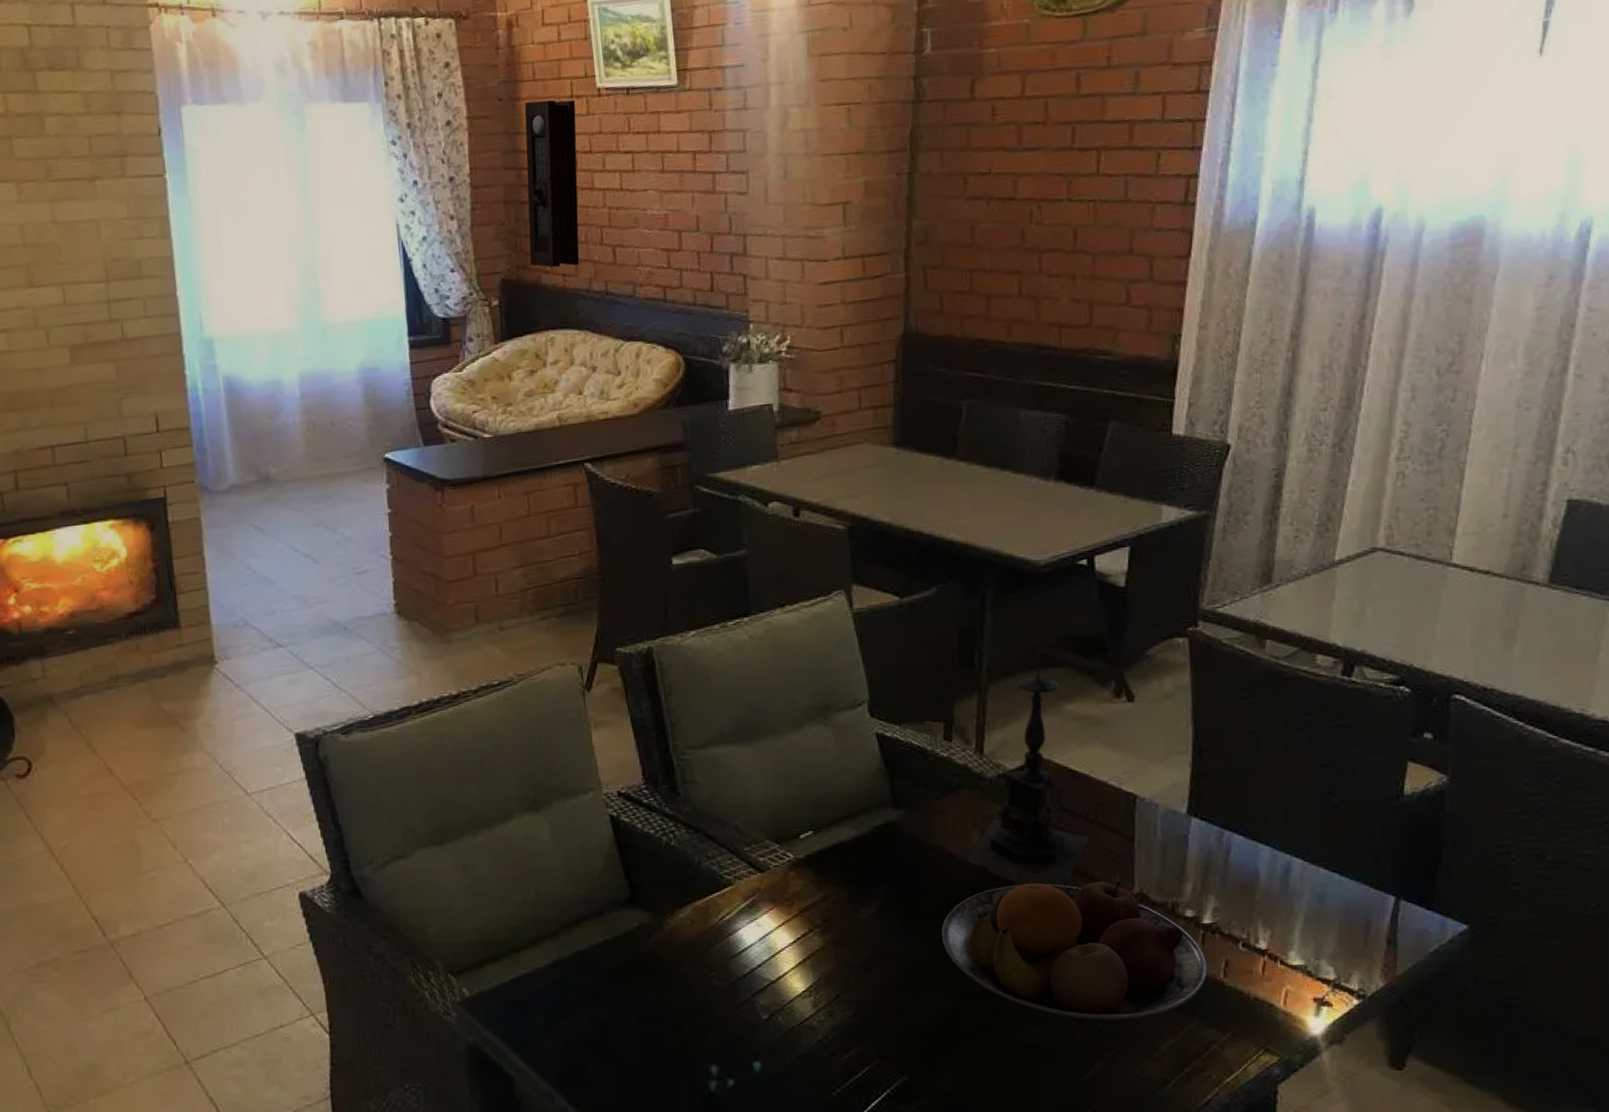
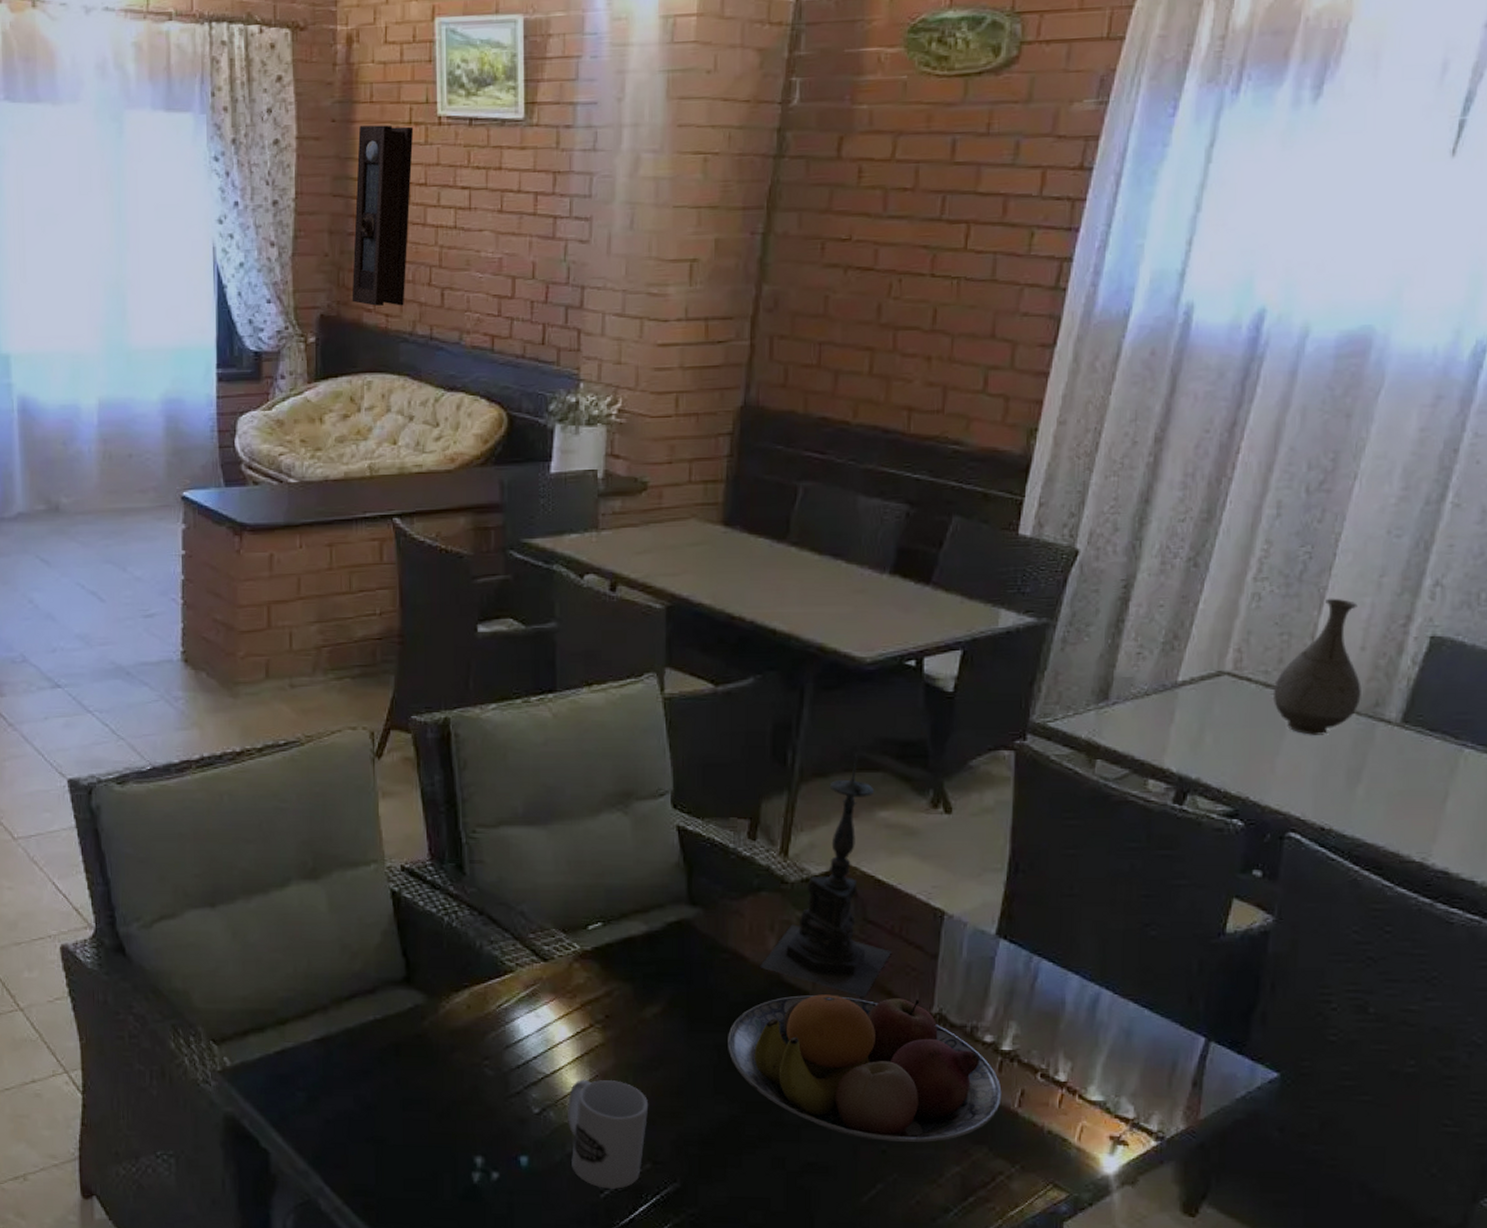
mug: none [794,981,872,1087] -> present [568,1079,649,1189]
vase: none [1425,471,1509,602] -> present [1272,598,1361,735]

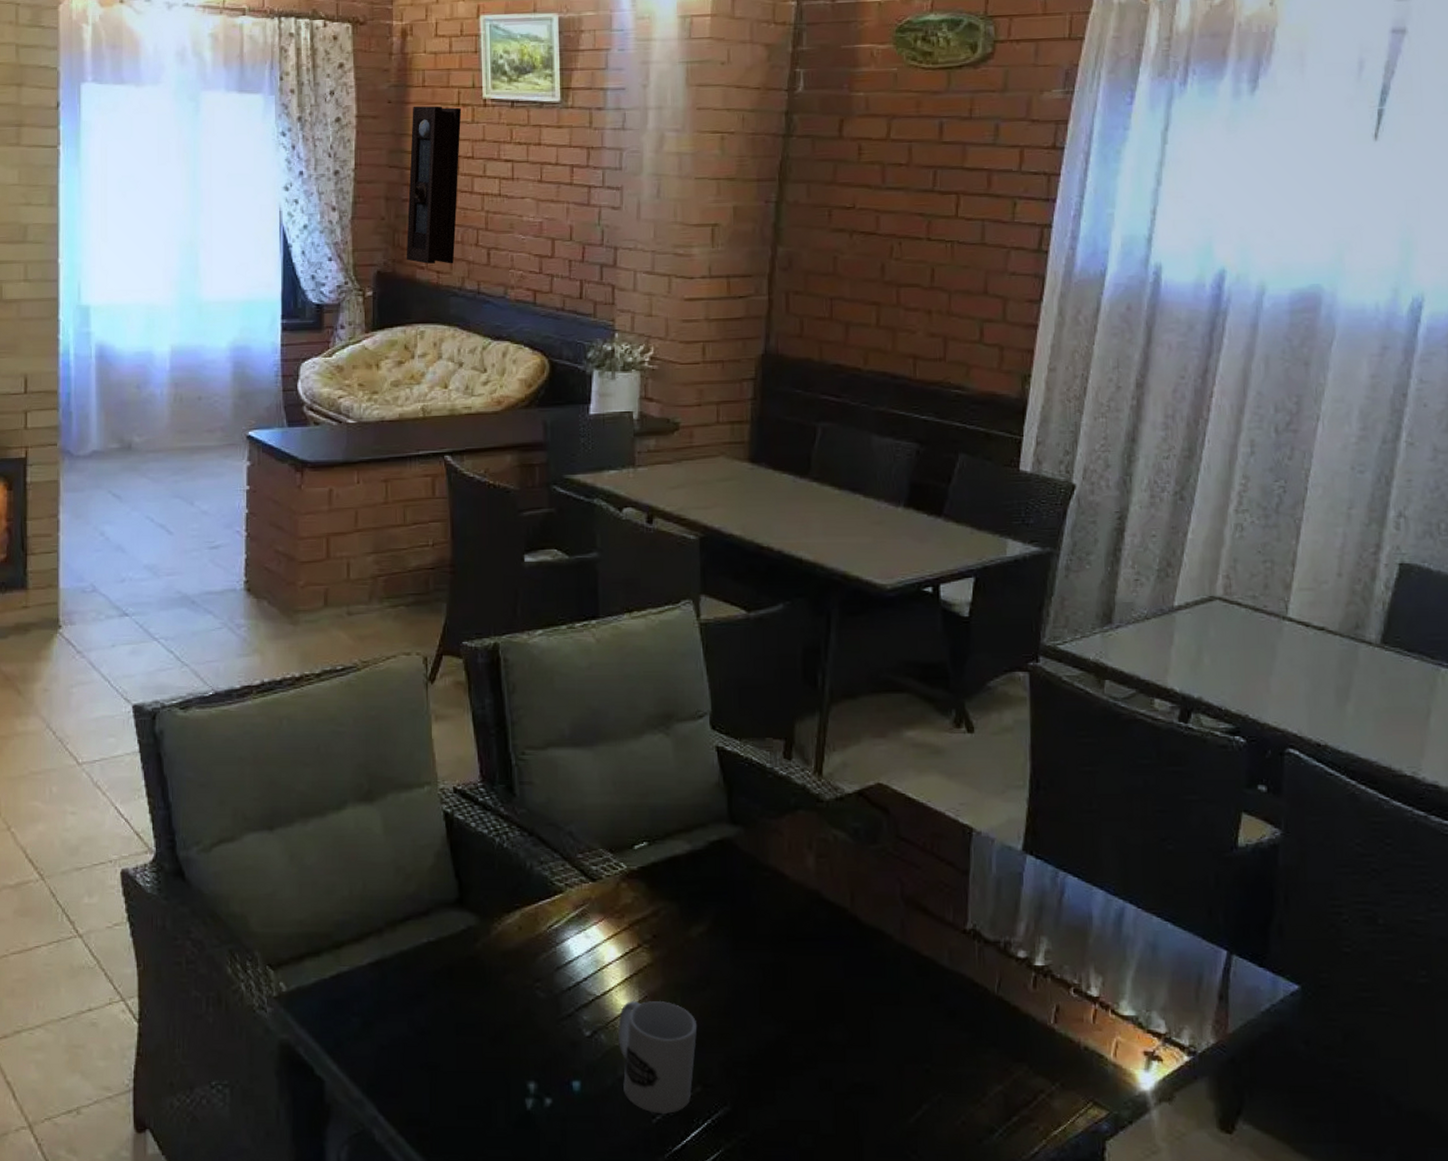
fruit bowl: present [728,994,1002,1142] -> none [772,912,1038,1060]
candle holder: present [760,753,891,998] -> none [800,675,924,914]
vase: present [1272,598,1361,735] -> none [1262,528,1342,656]

